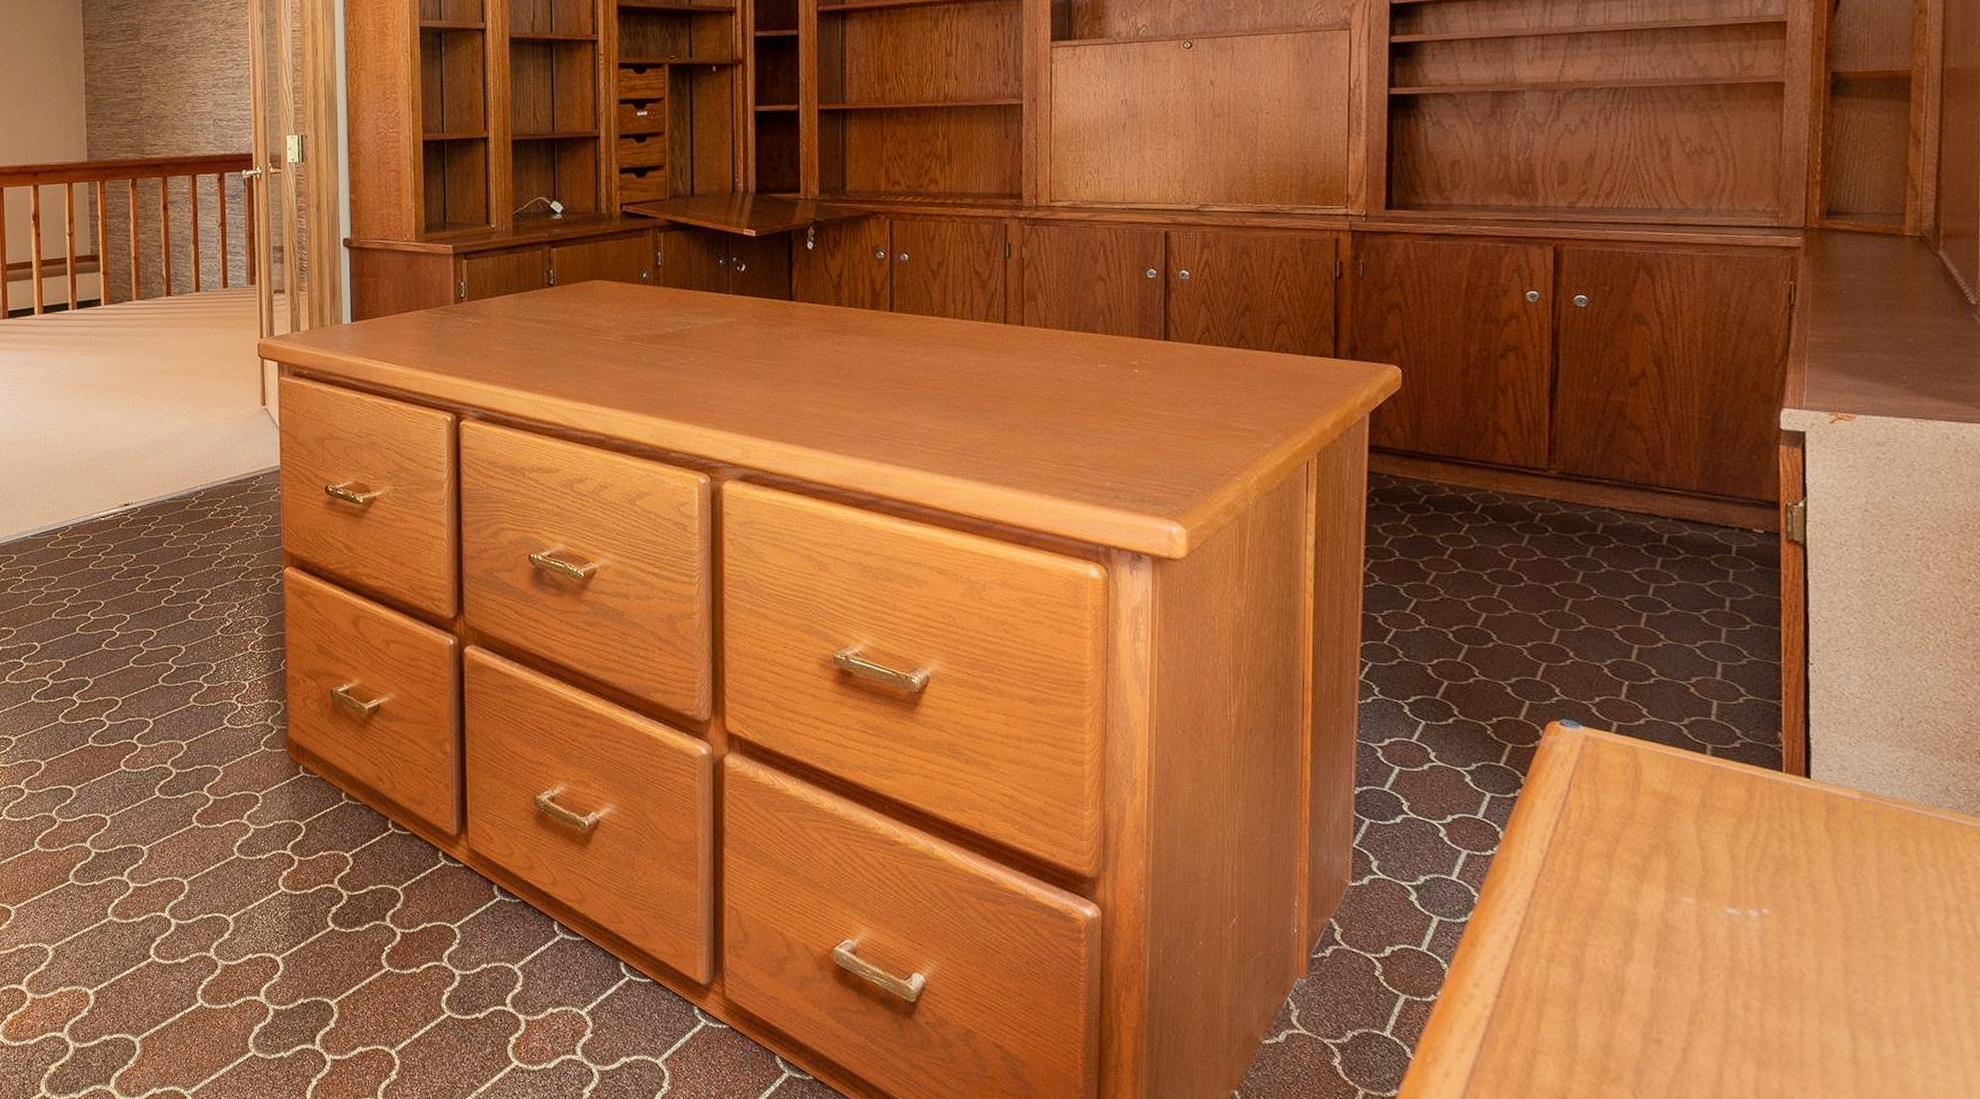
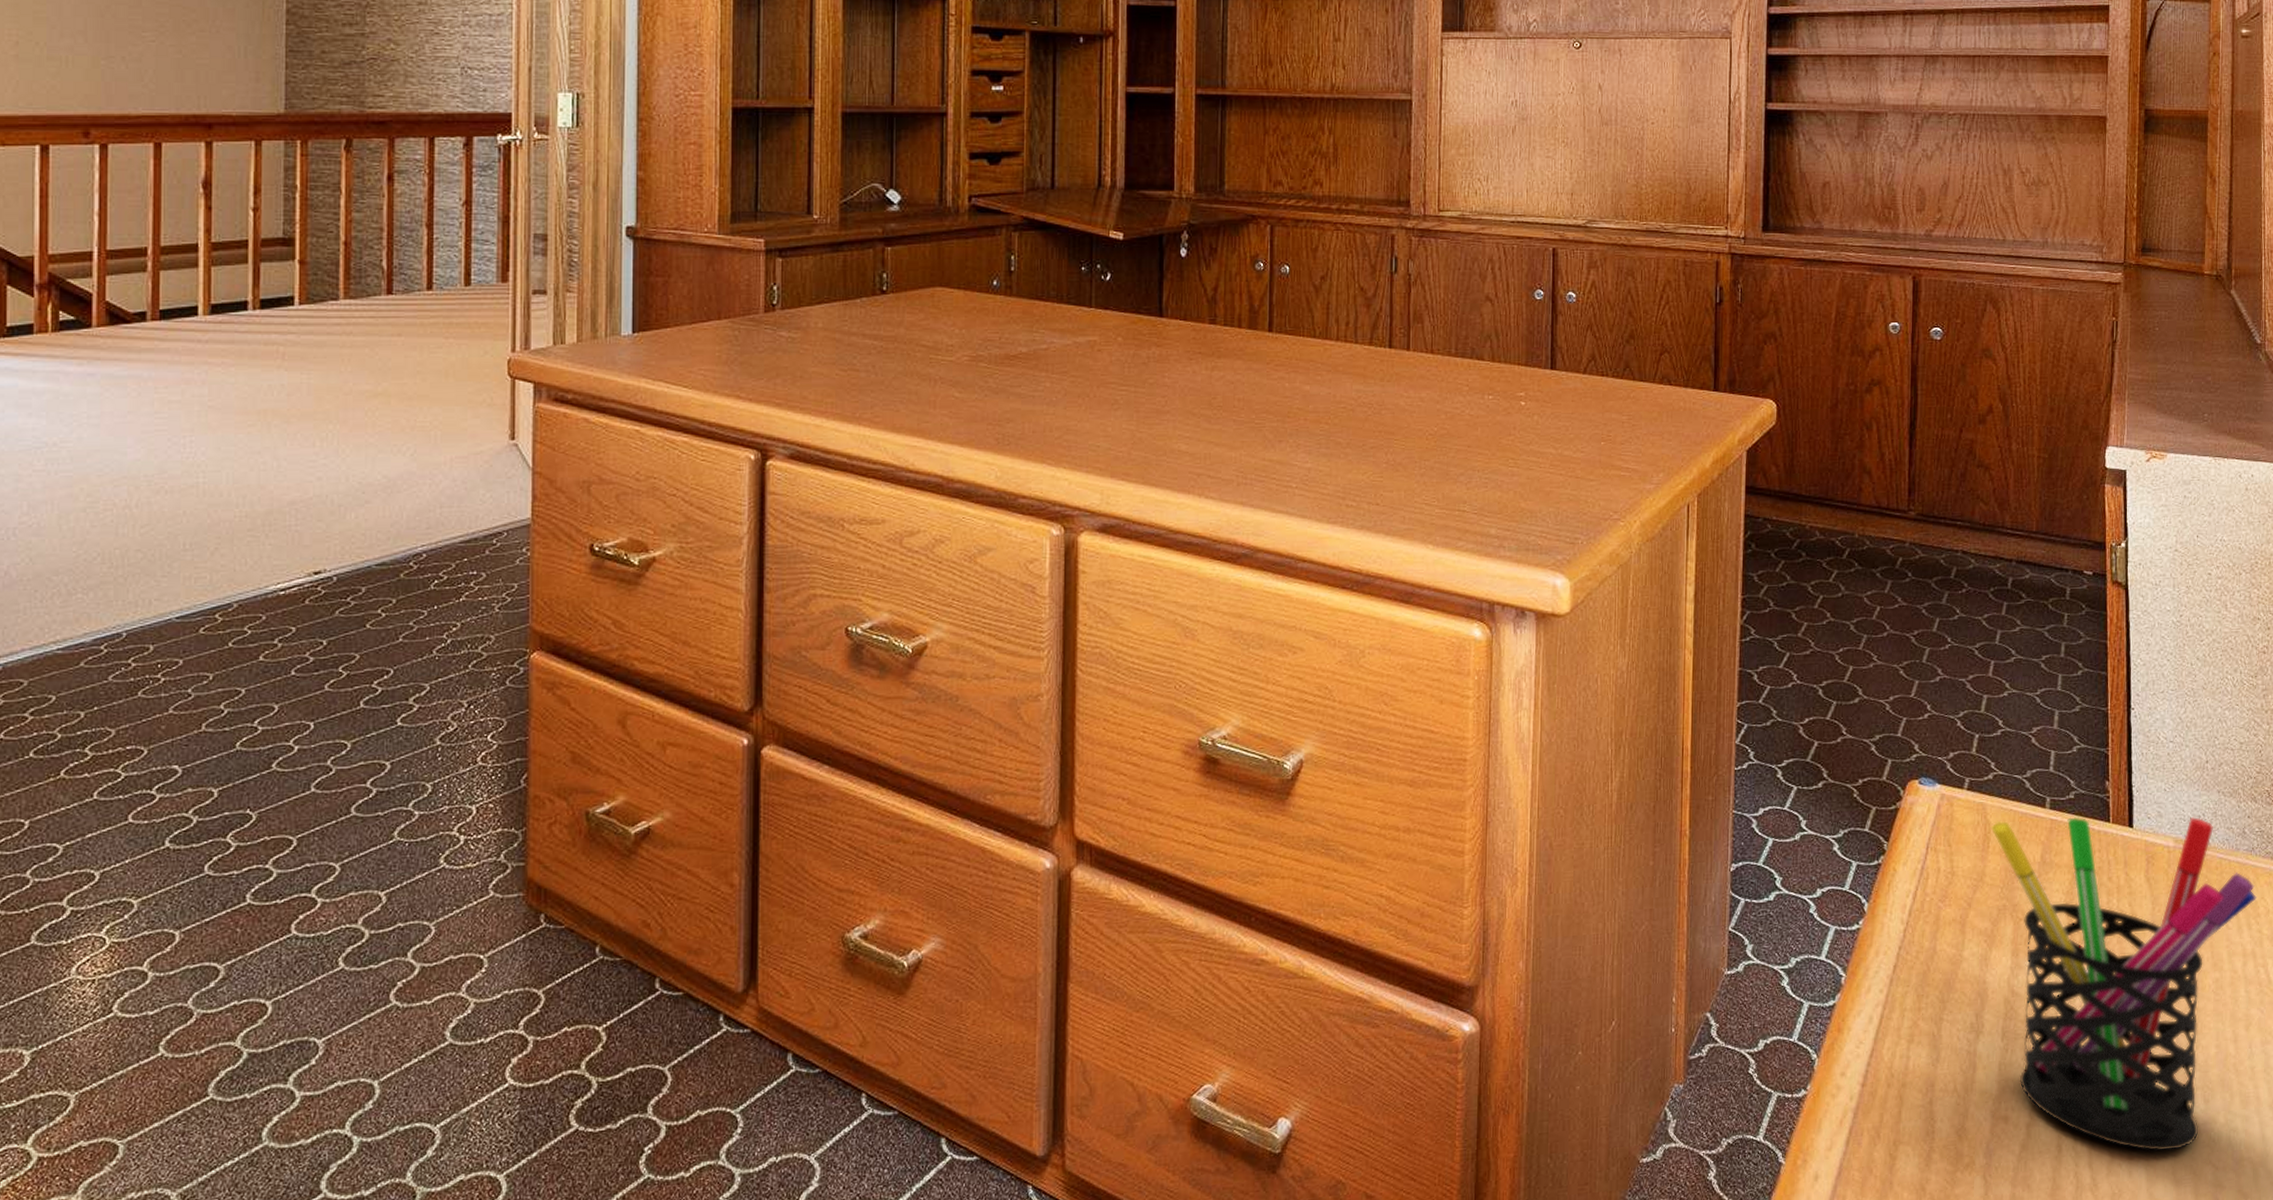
pen holder: none [1641,765,1962,1089] -> present [1990,816,2256,1152]

